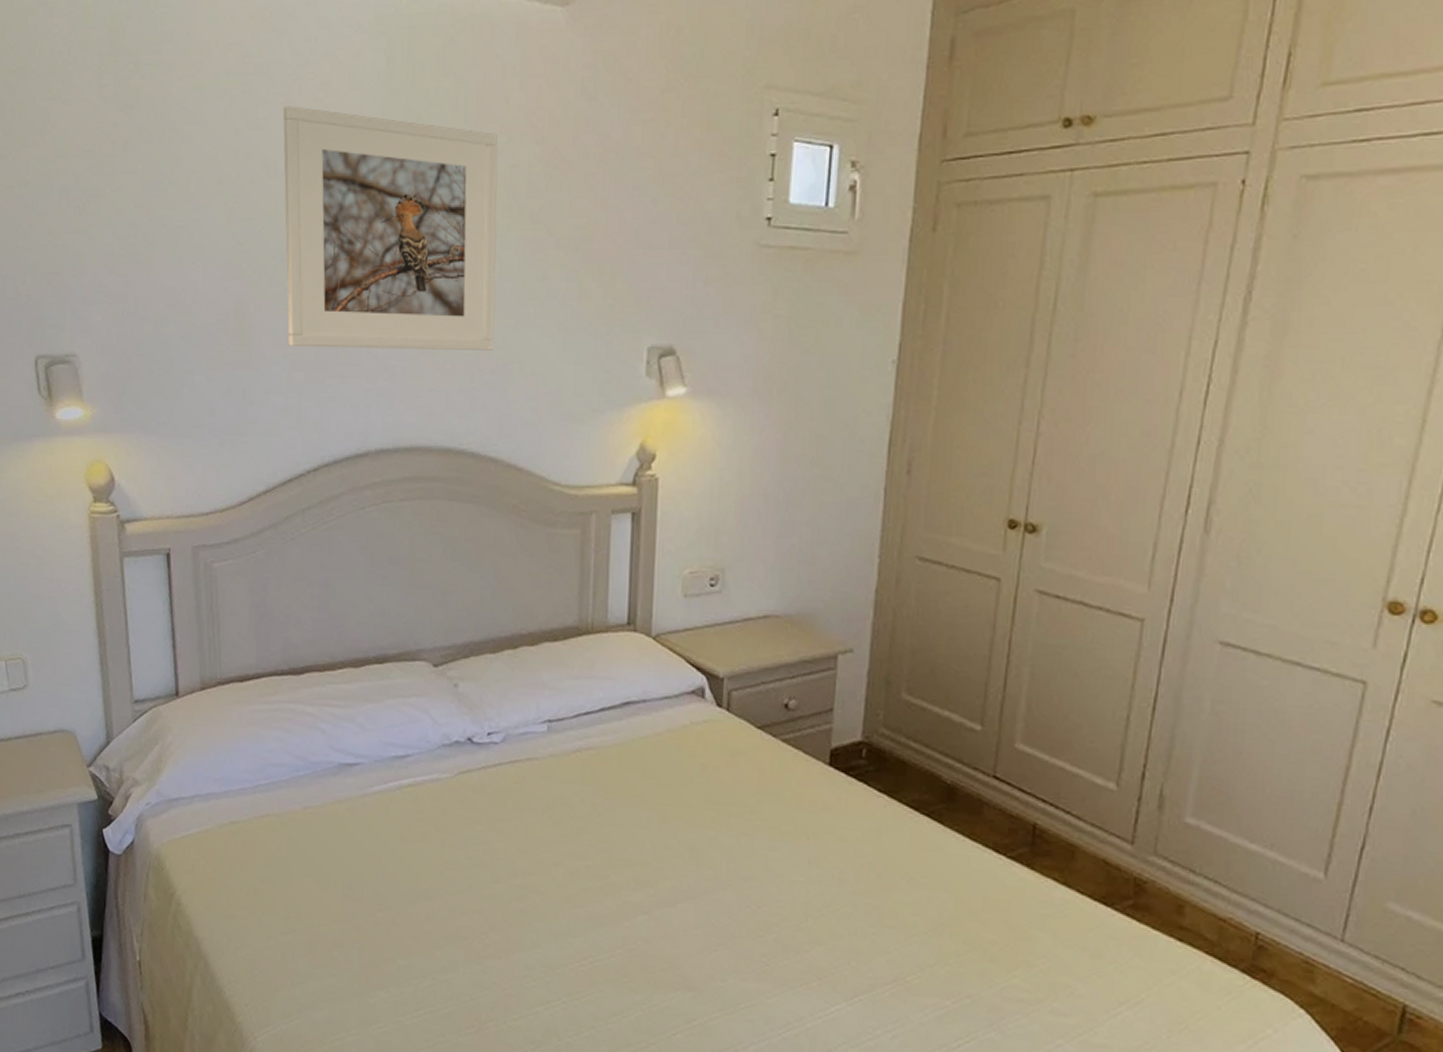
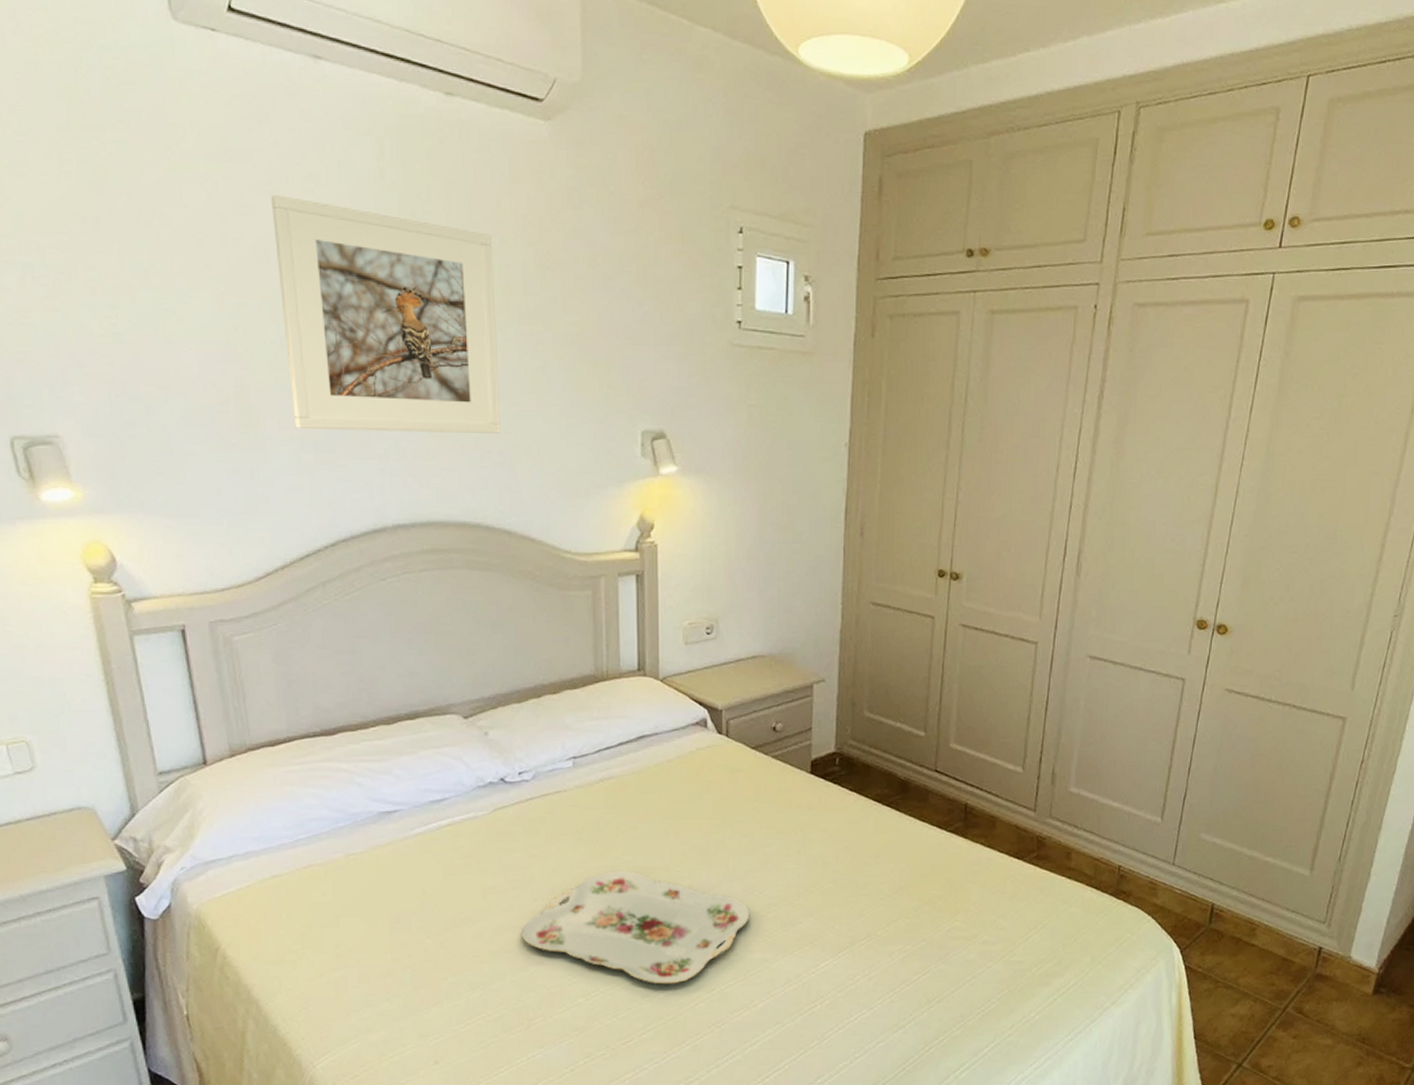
serving tray: none [479,859,745,1006] -> present [522,871,750,985]

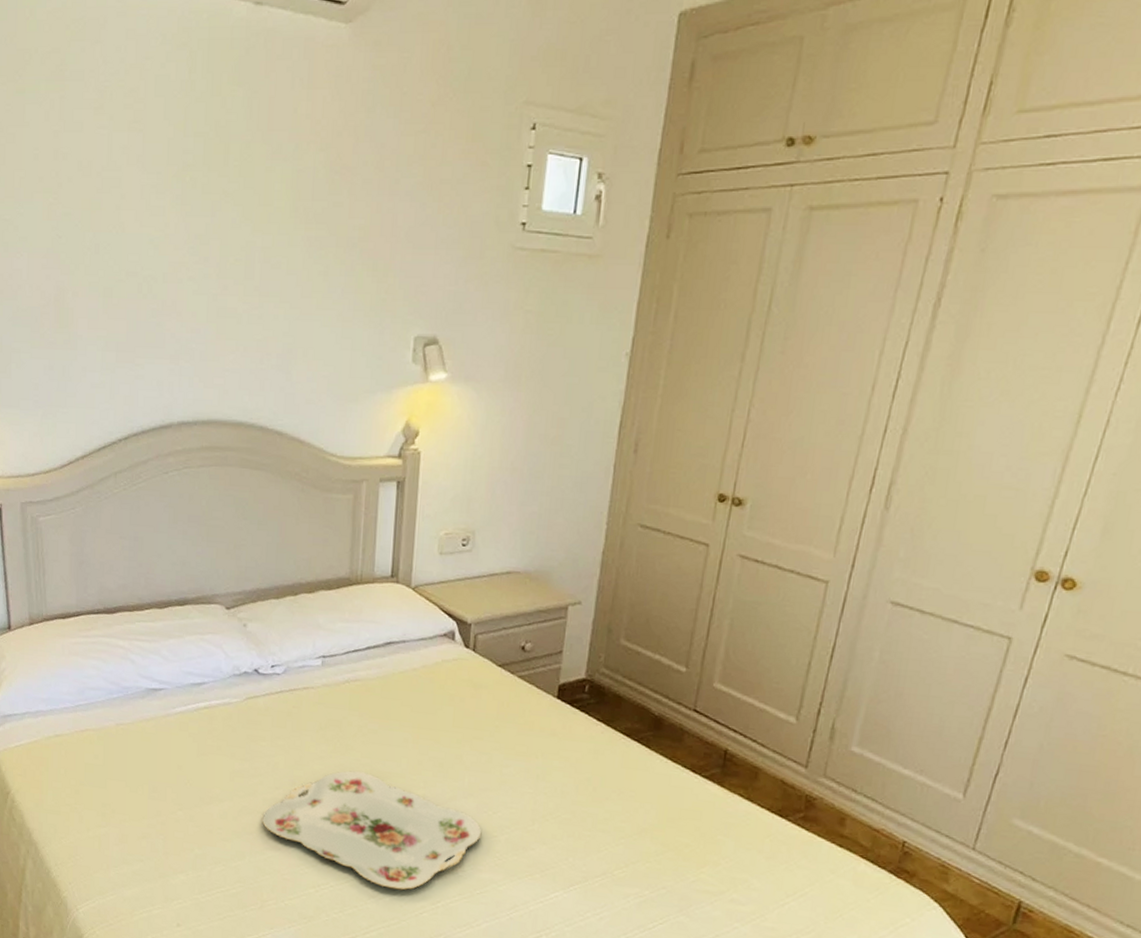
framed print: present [270,195,502,434] -> none [96,111,287,337]

